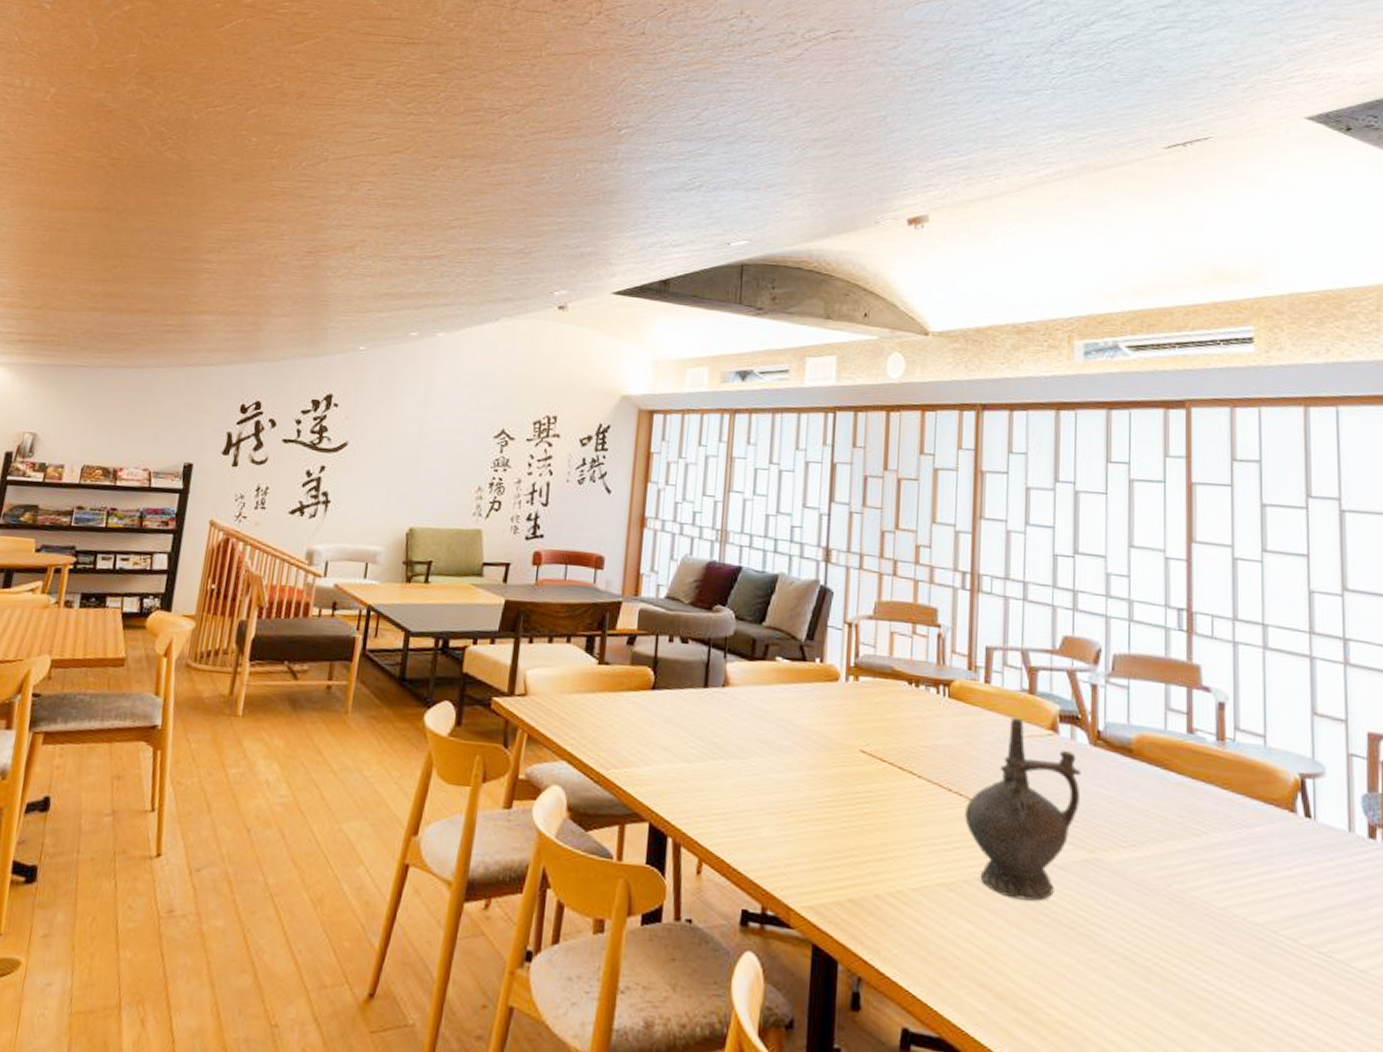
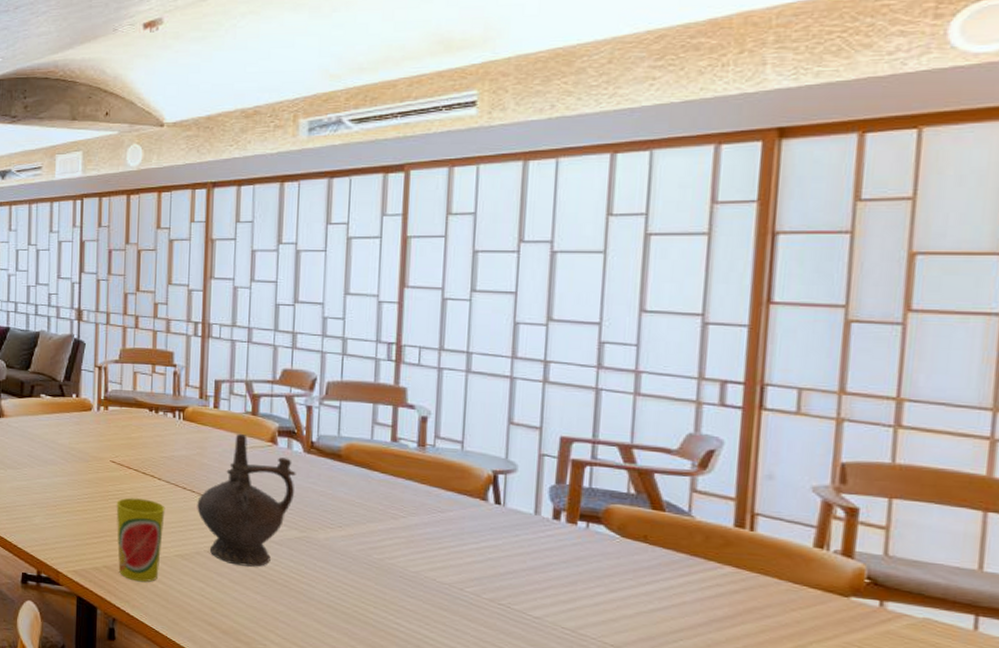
cup: none [865,801,927,923] -> present [116,497,166,582]

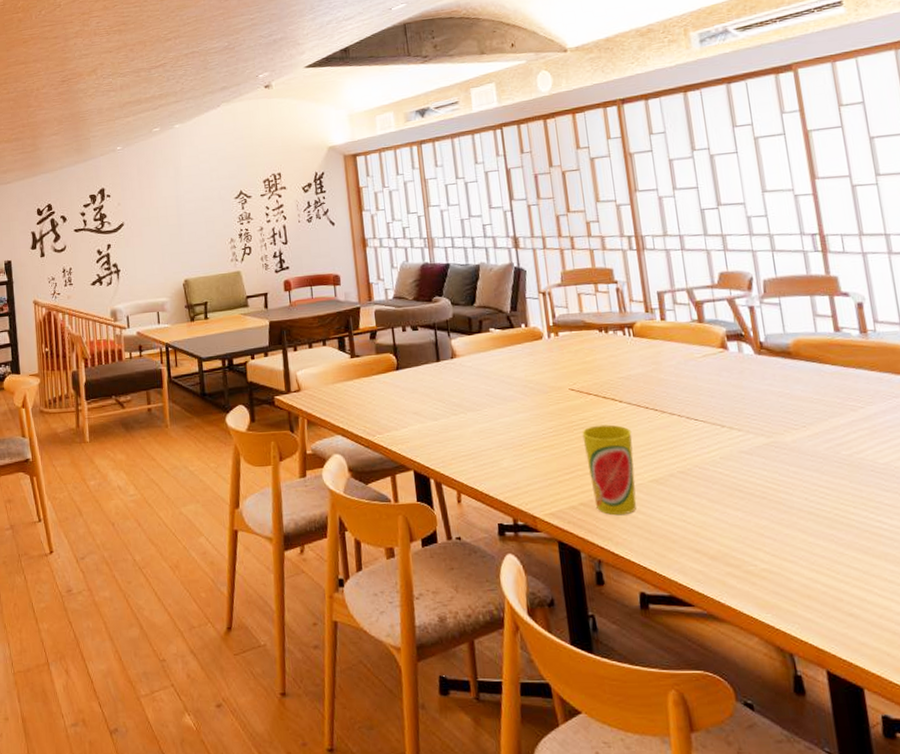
ceremonial vessel: present [197,434,296,567] -> none [661,344,754,483]

